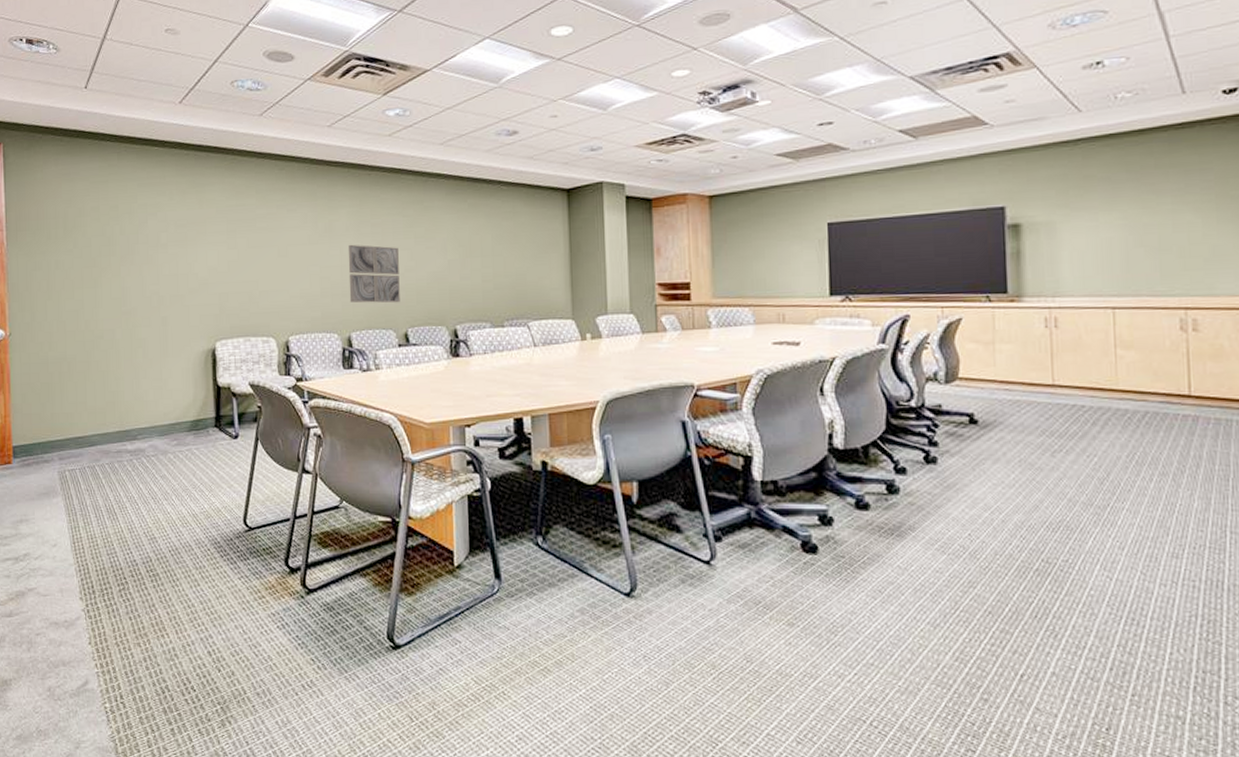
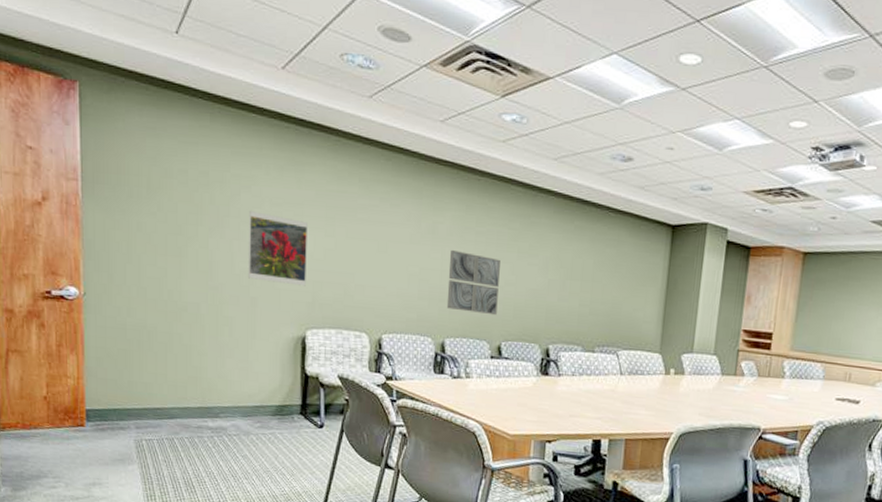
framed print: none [156,235,213,300] -> present [247,211,308,286]

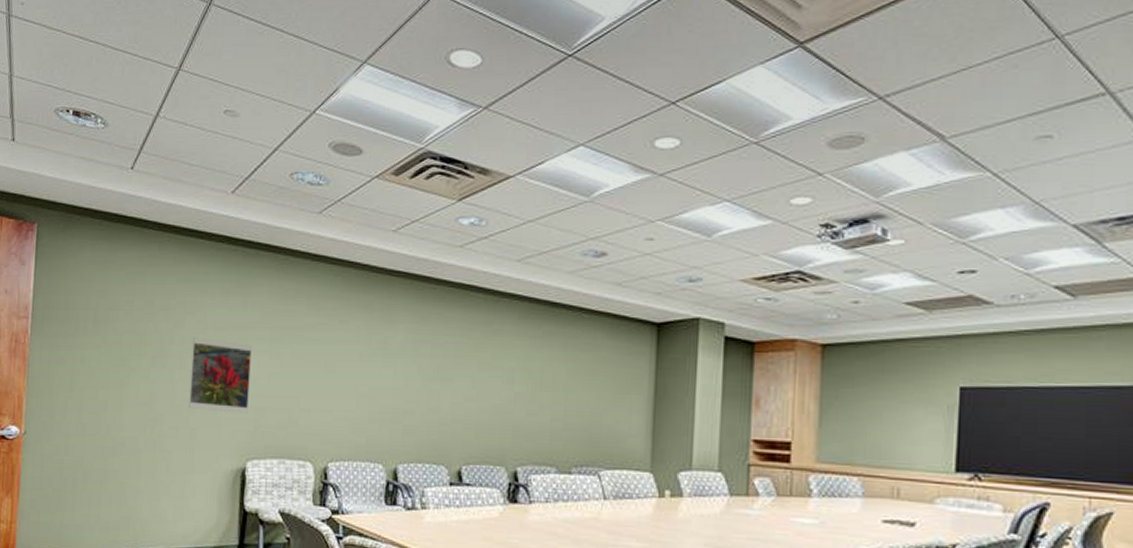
wall art: present [446,249,500,316] -> none [399,365,459,436]

